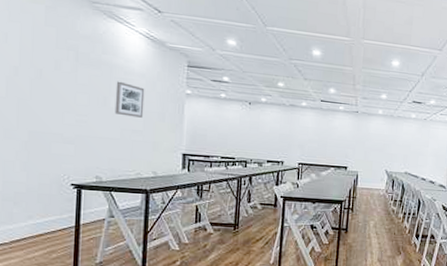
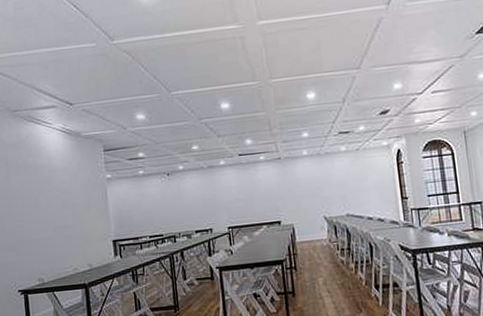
wall art: present [114,81,145,118] -> none [43,180,72,214]

